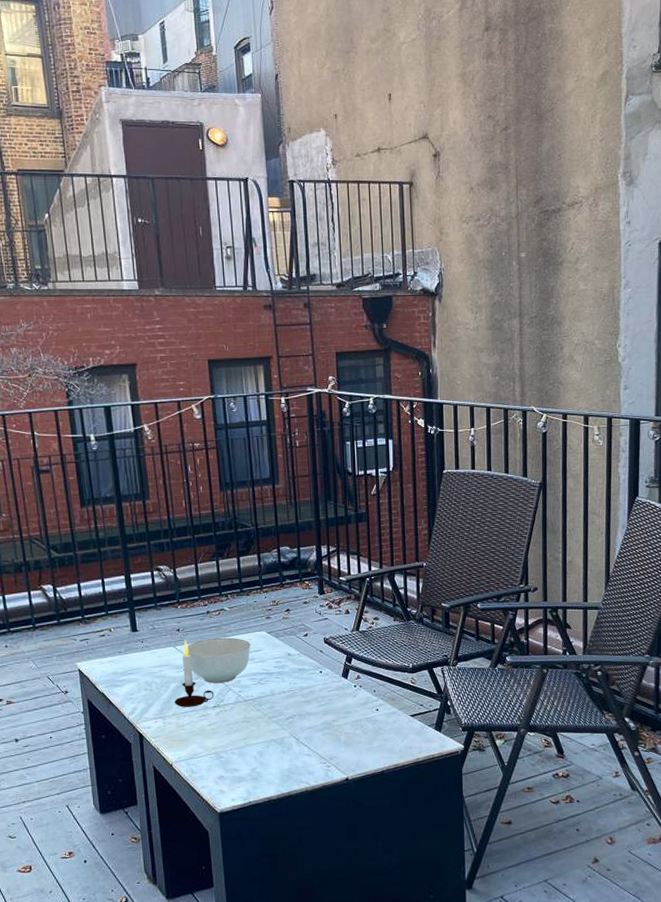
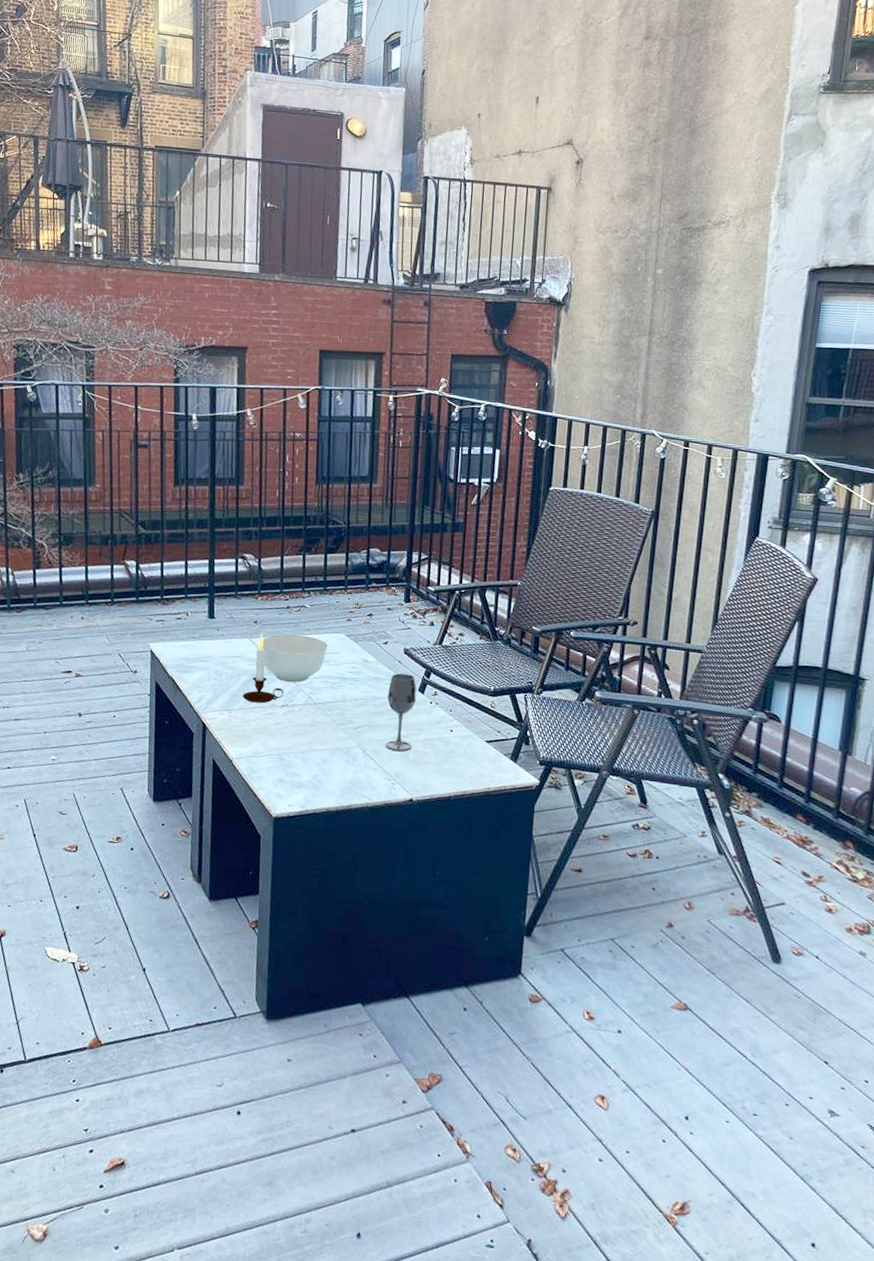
wine glass: none [313,662,342,736] -> present [385,673,417,752]

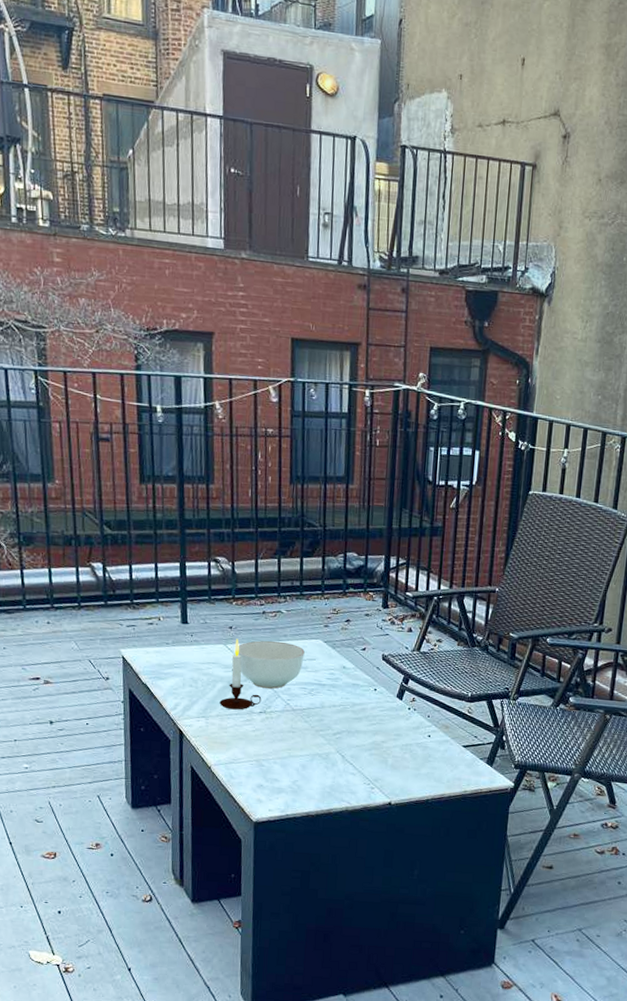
wine glass: present [385,673,417,752] -> none [364,680,395,757]

